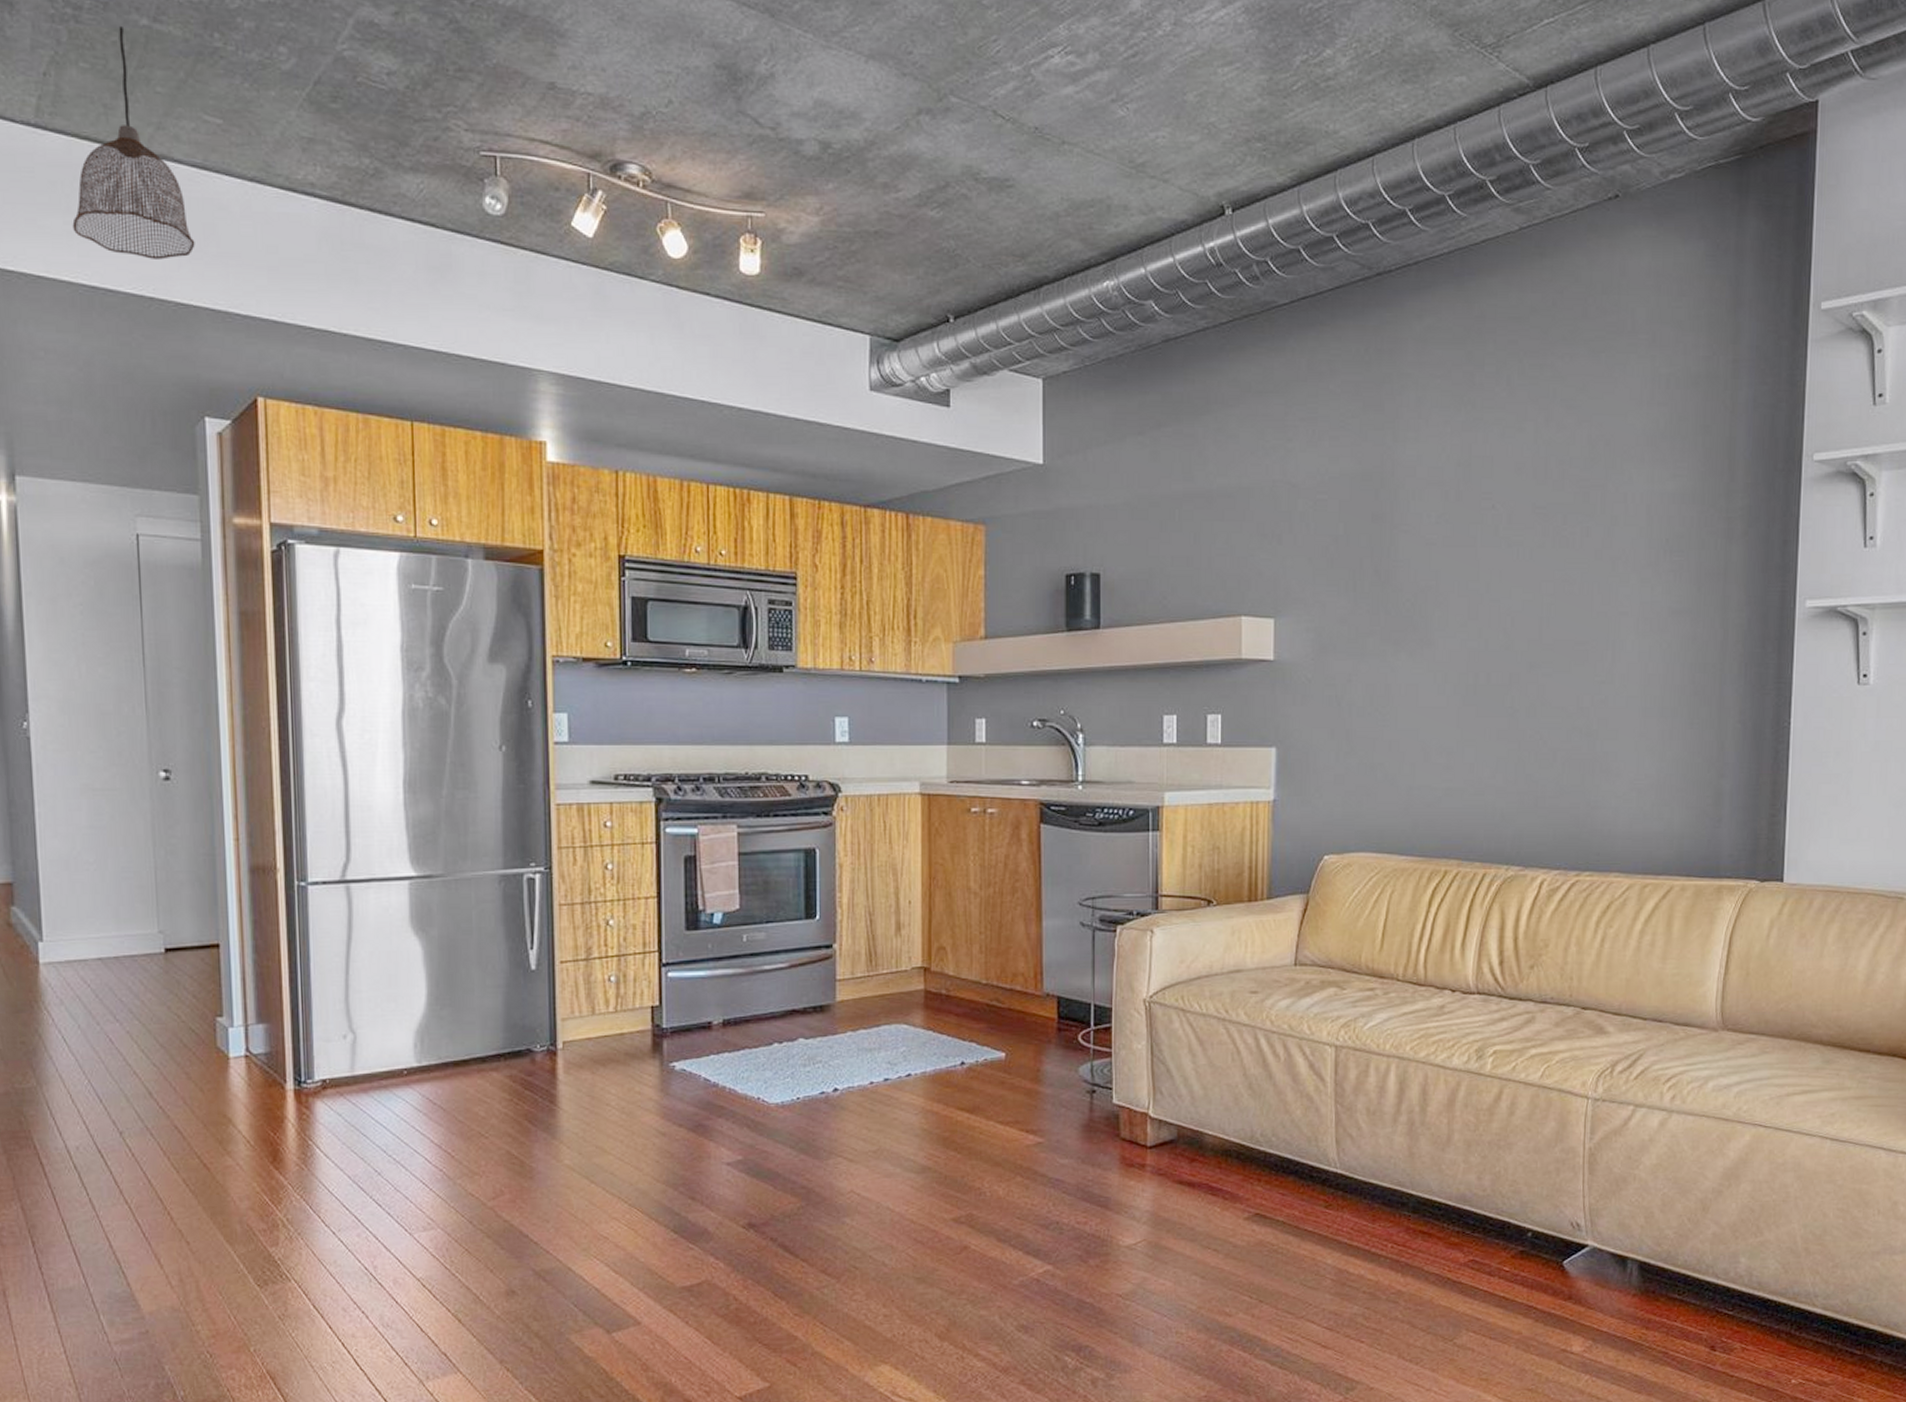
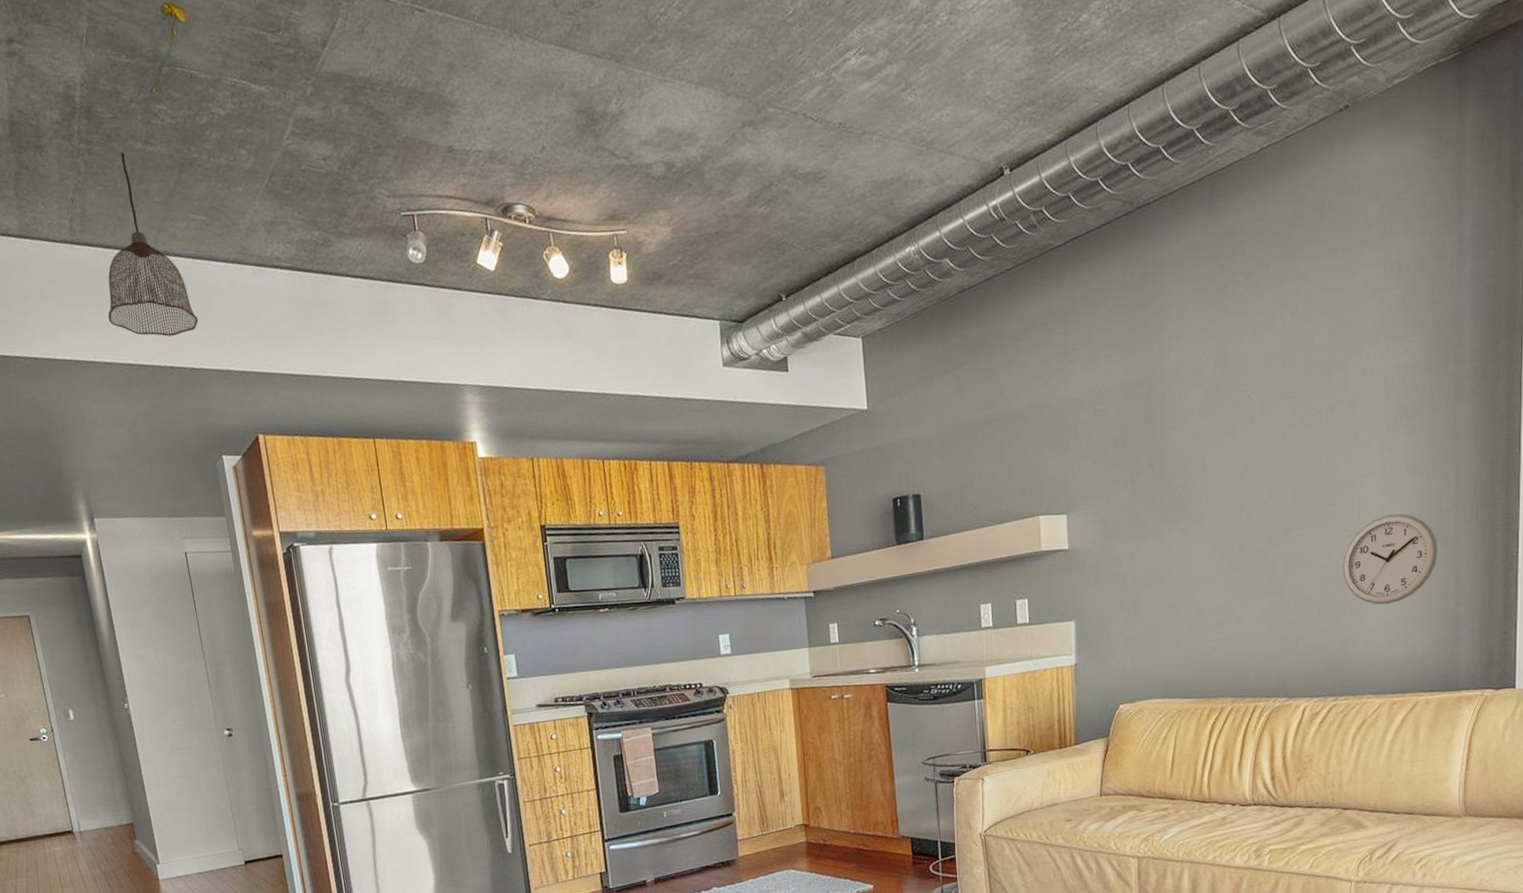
wall clock: none [1592,662,1701,768] -> present [1342,513,1438,605]

